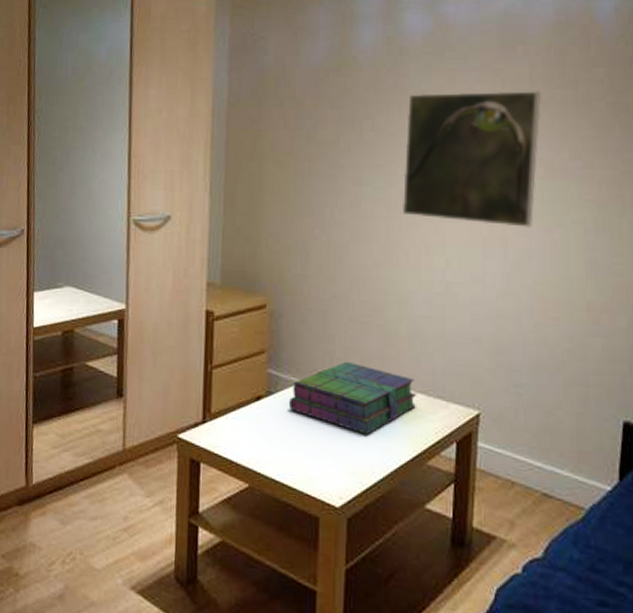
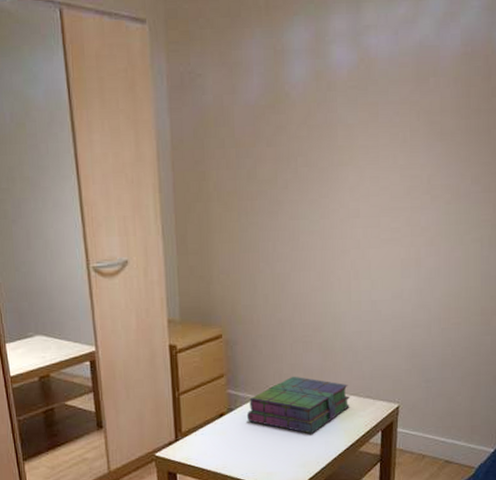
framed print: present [402,91,542,228] -> none [334,122,450,248]

